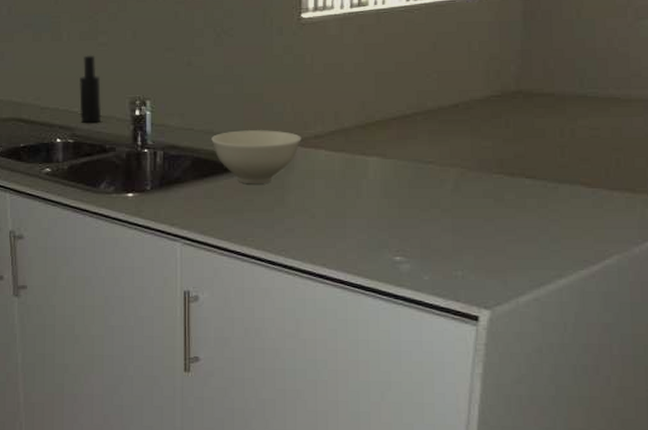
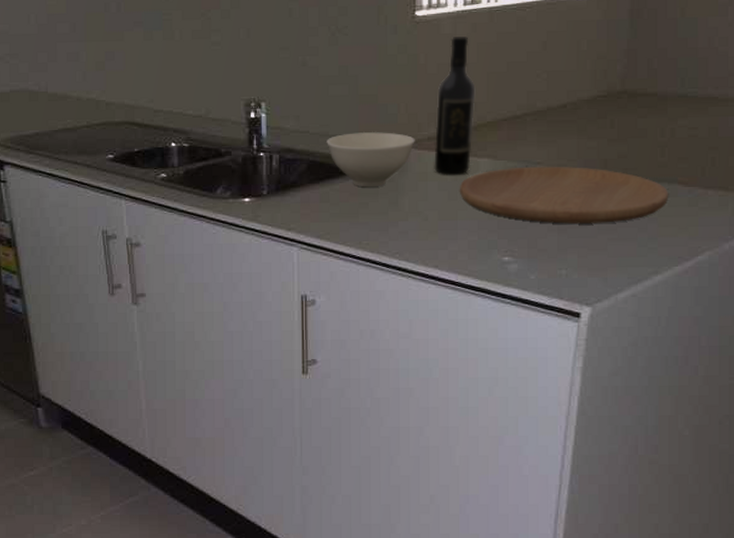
soap dispenser: present [79,54,102,124] -> none [193,54,217,127]
wine bottle: none [321,38,364,173] -> present [434,37,476,175]
cutting board: none [347,165,571,224] -> present [459,166,669,224]

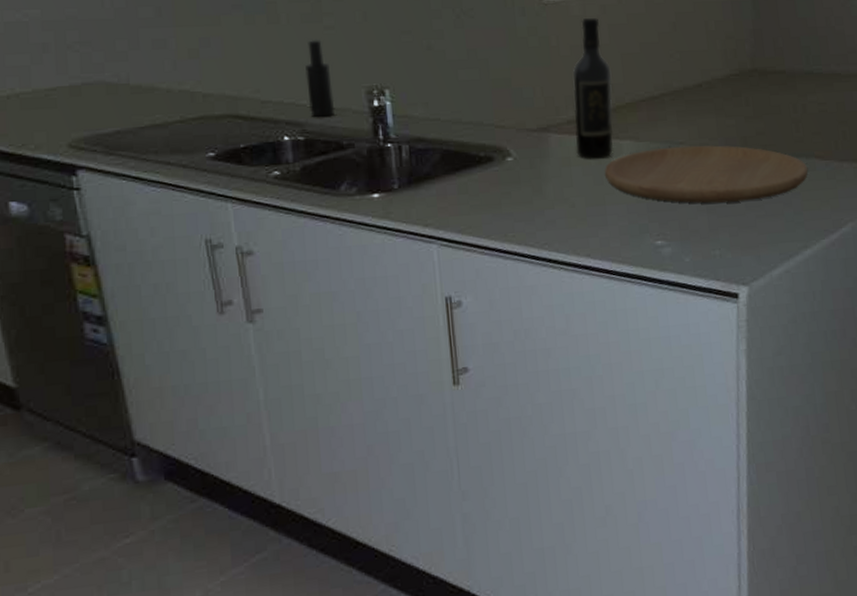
soap dispenser: none [193,54,217,127] -> present [305,39,335,118]
bowl: present [327,132,415,188] -> none [460,117,554,176]

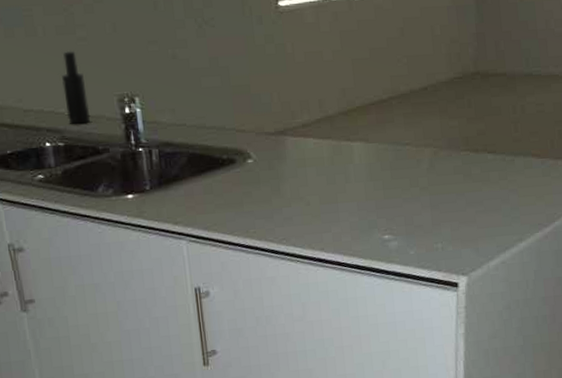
wine bottle: present [573,18,614,159] -> none [307,25,345,160]
cutting board: present [604,145,808,203] -> none [336,145,525,200]

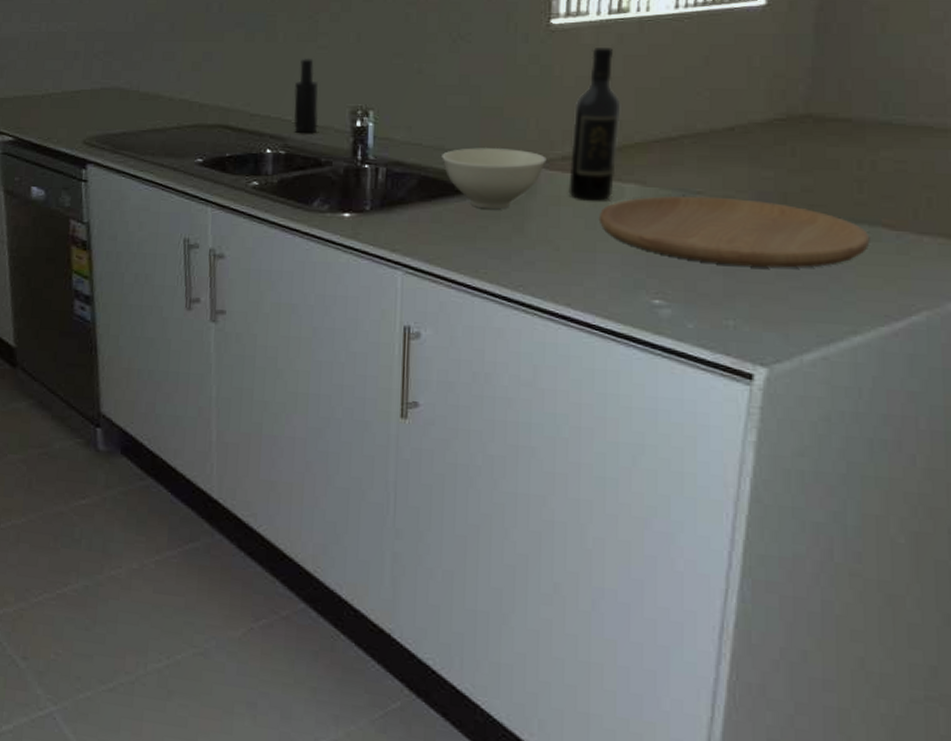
bowl: none [204,121,291,177] -> present [442,148,547,210]
wine bottle: none [307,25,345,160] -> present [568,48,621,201]
cutting board: none [336,145,525,200] -> present [598,196,870,268]

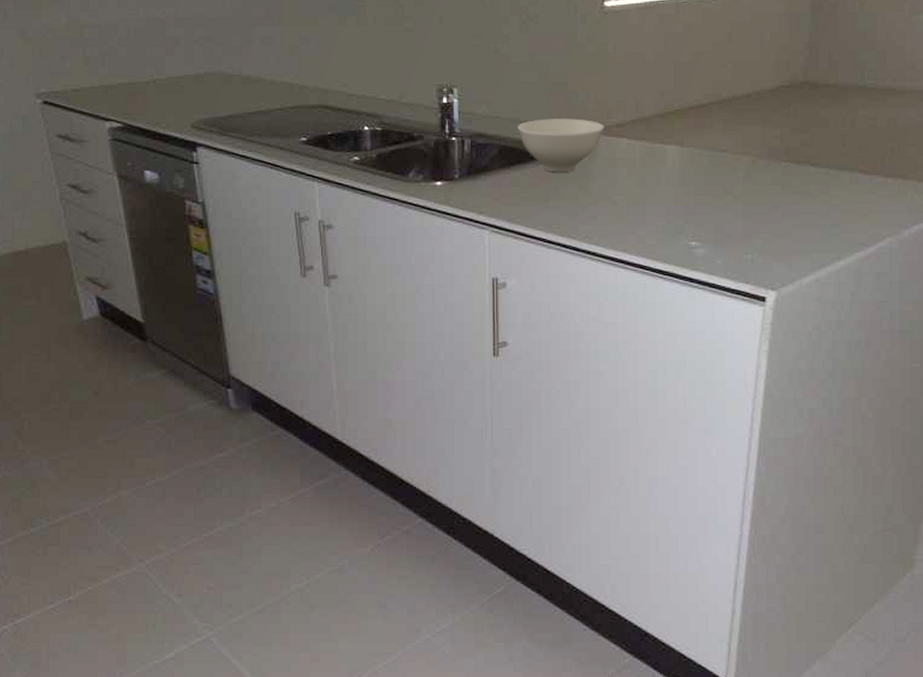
soap dispenser: present [293,57,319,134] -> none [386,40,409,111]
wine bottle: present [568,48,621,201] -> none [622,27,663,161]
cutting board: present [598,196,870,268] -> none [647,153,850,210]

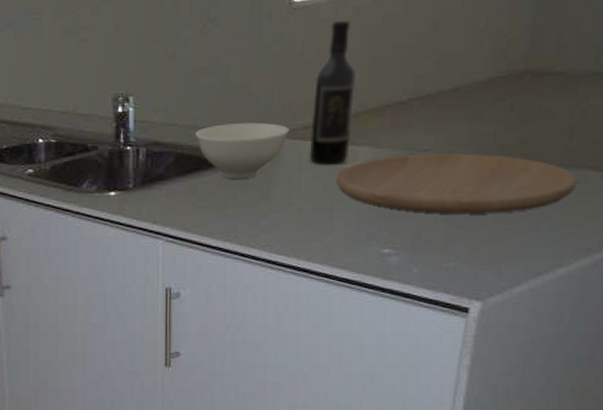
wine bottle: none [622,27,663,161] -> present [309,21,357,165]
cutting board: none [647,153,850,210] -> present [336,153,577,214]

